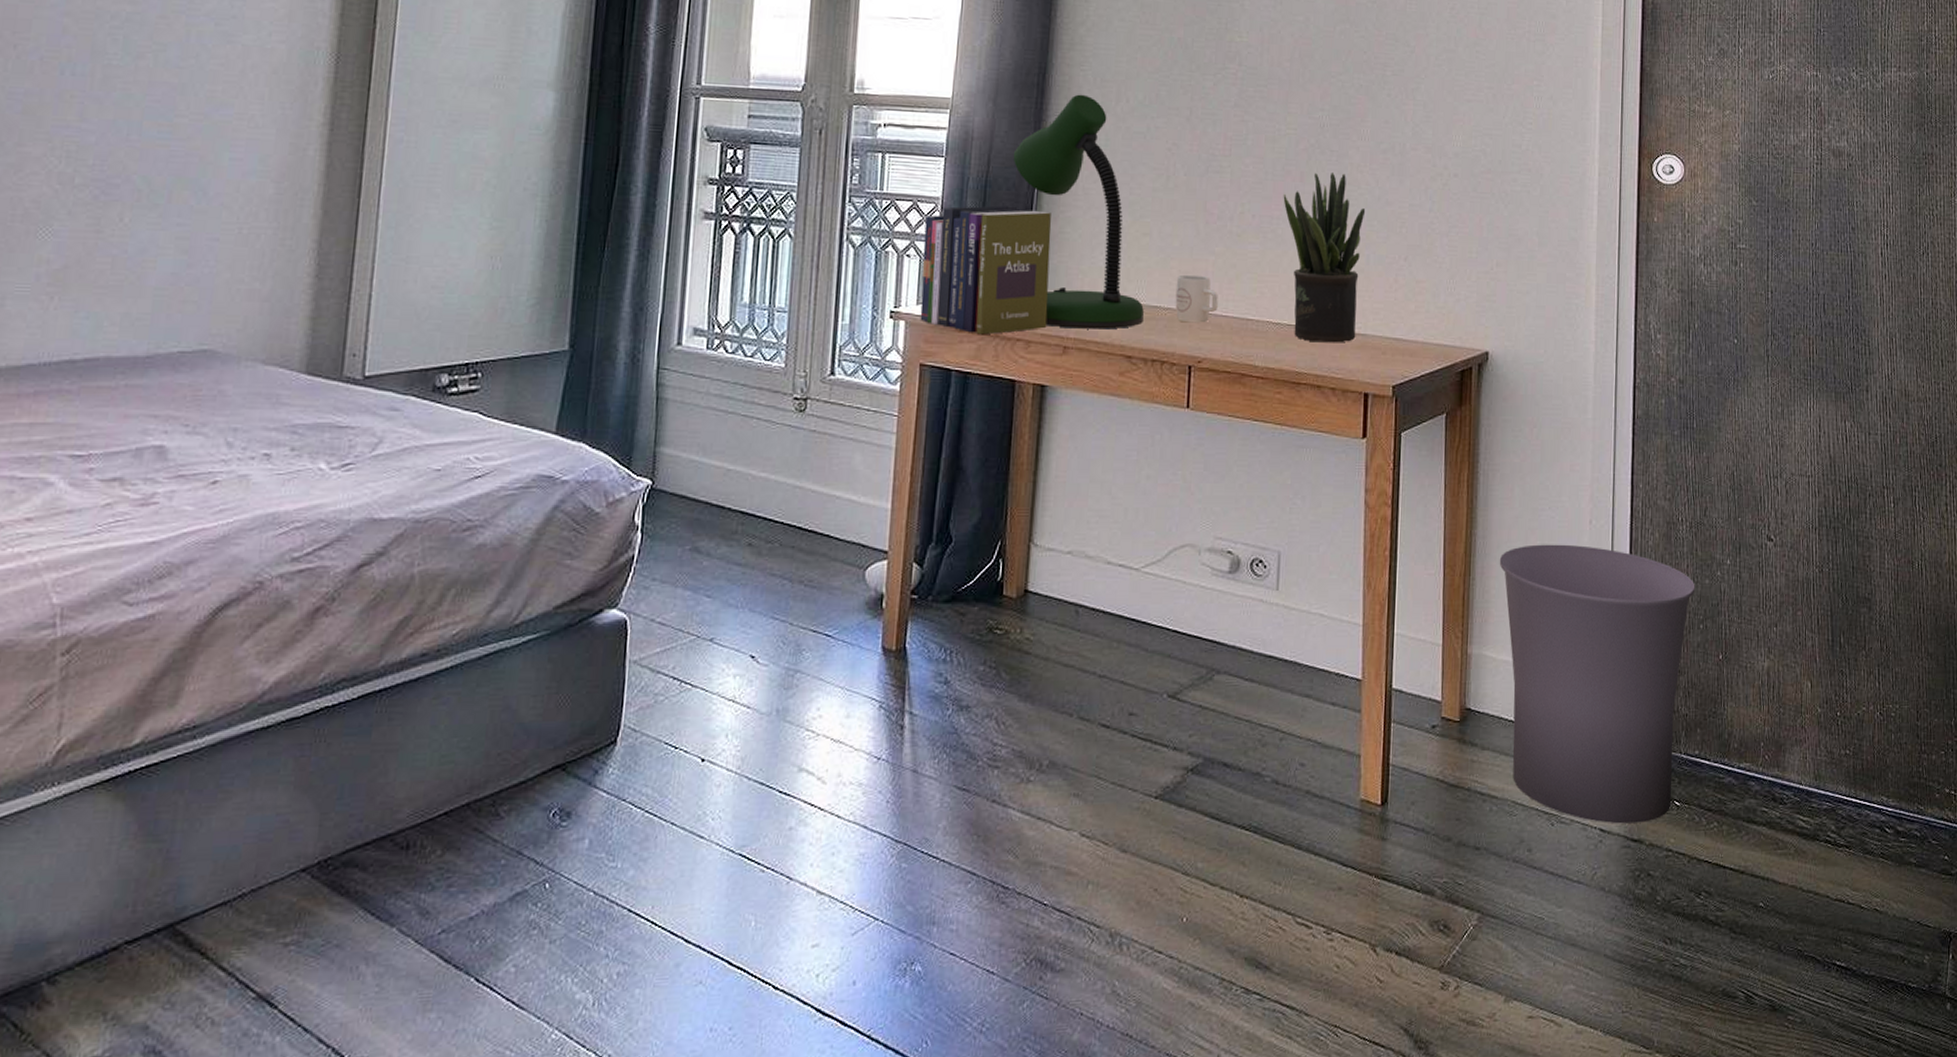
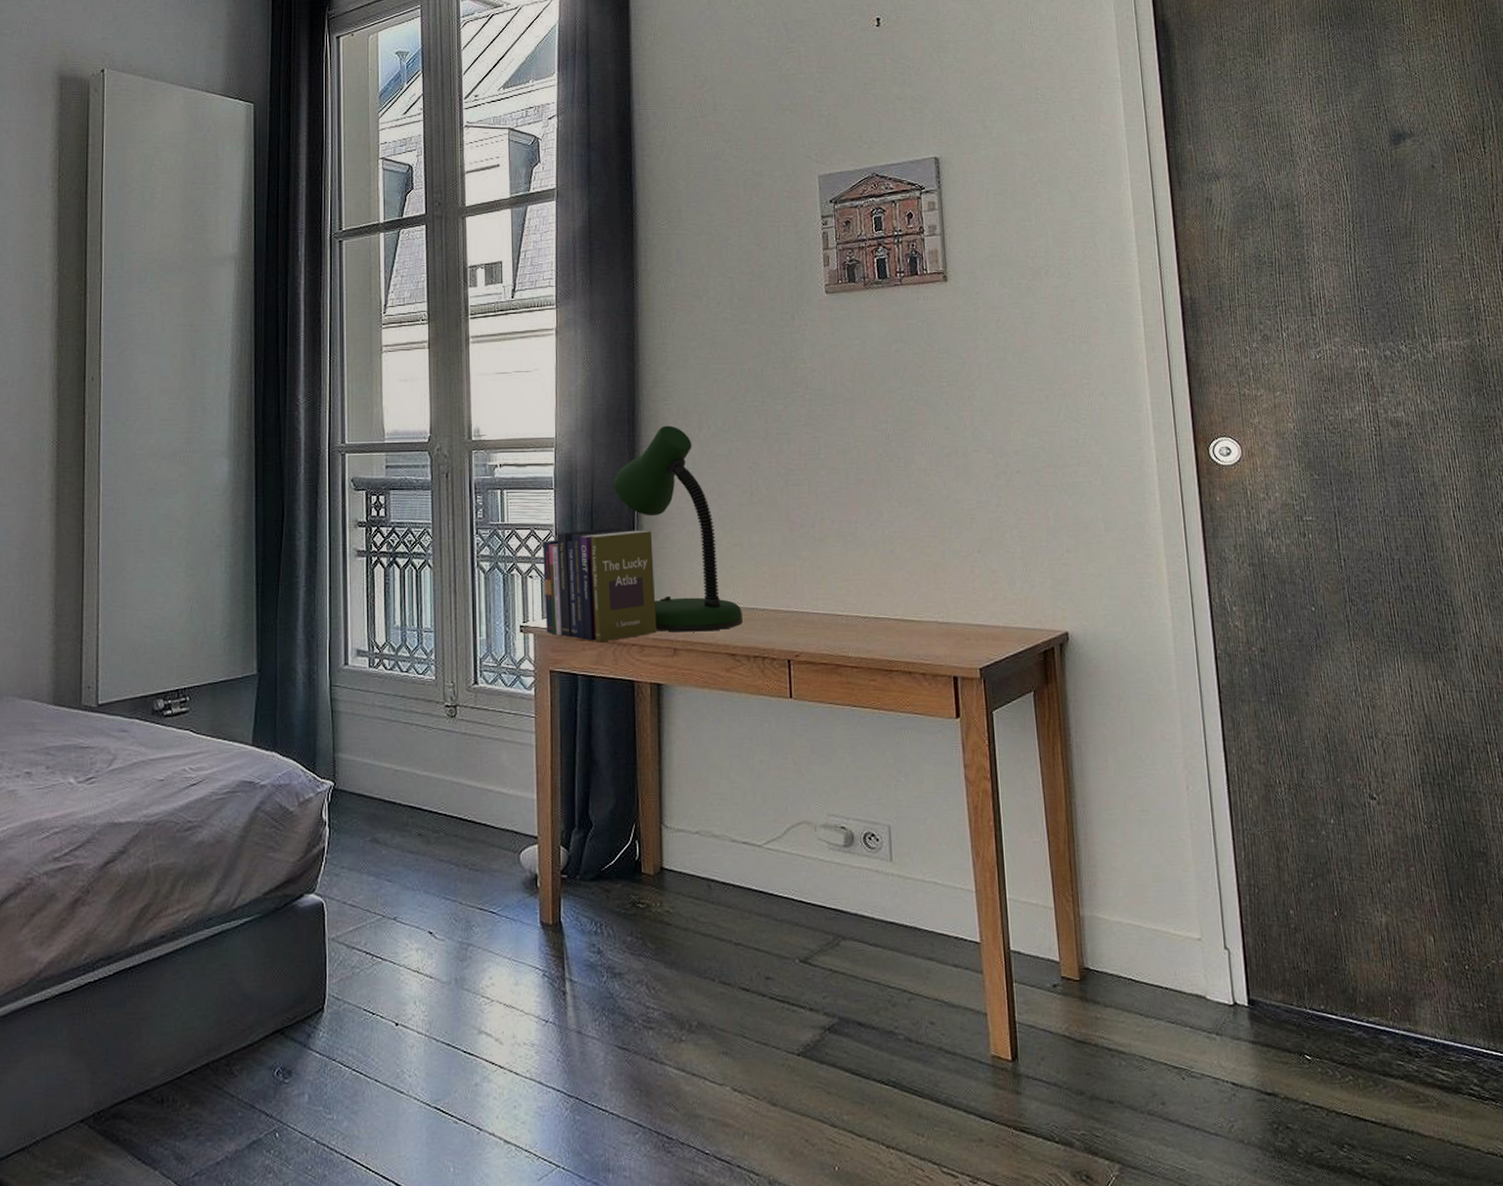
mug: present [1175,274,1218,323] -> none [768,578,809,621]
potted plant: present [1283,171,1366,343] -> none [858,477,940,632]
waste bin: present [1499,544,1695,824] -> none [1101,809,1302,1078]

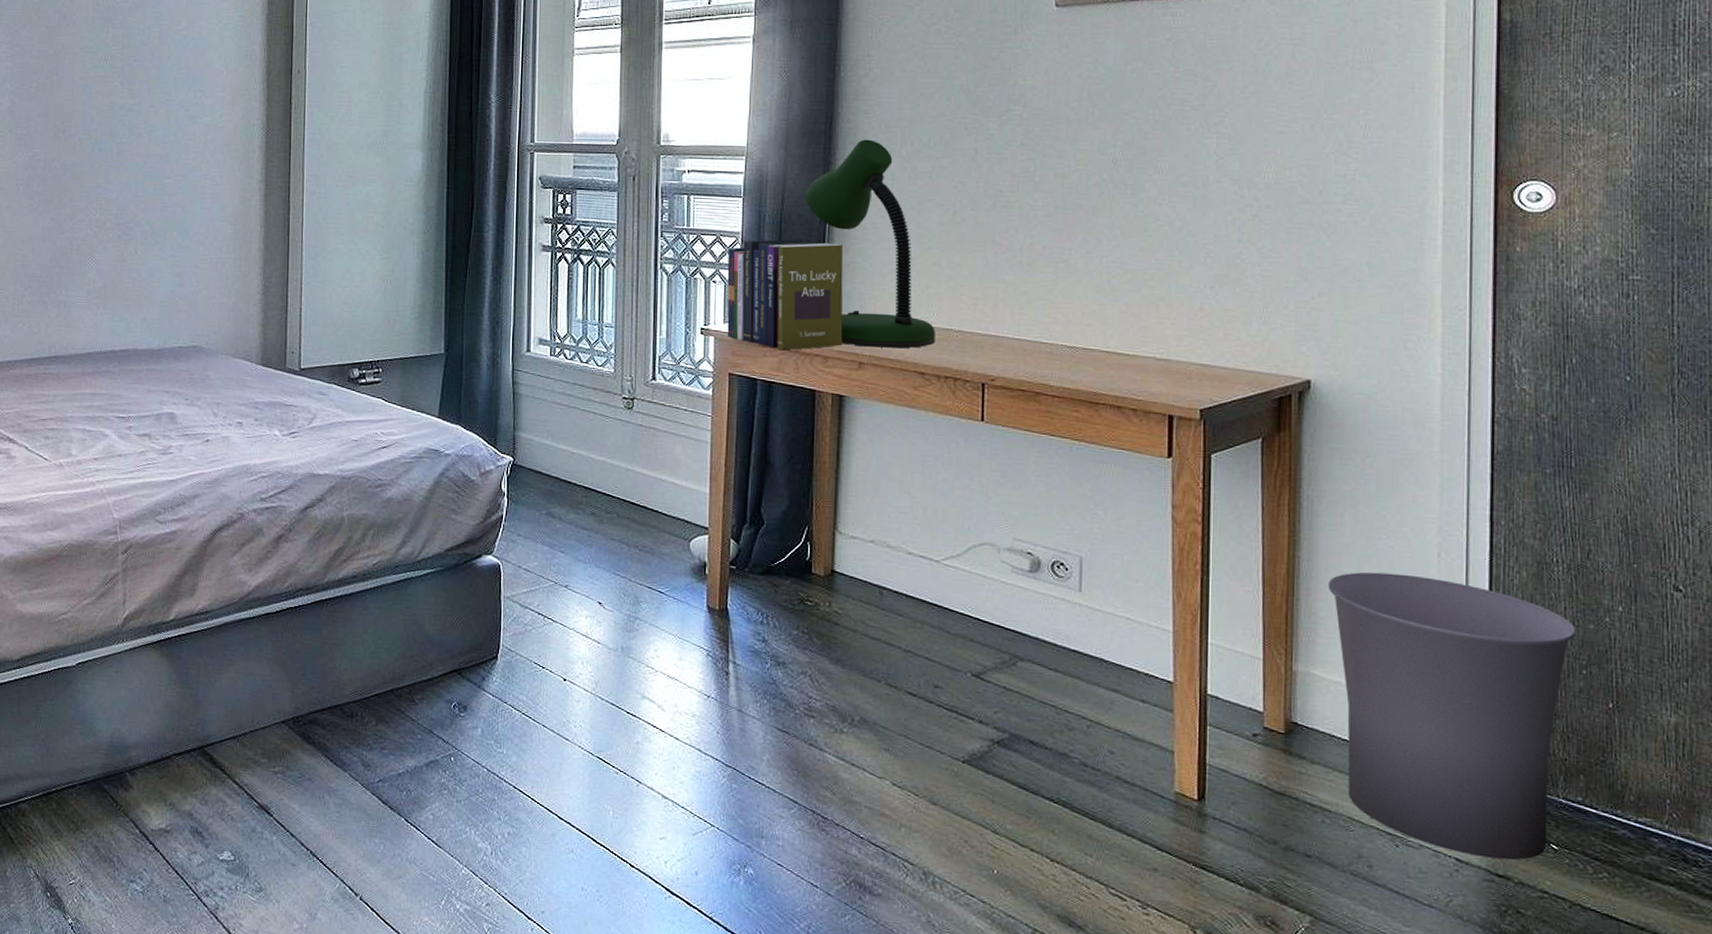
waste bin: none [1101,809,1302,1078] -> present [1327,572,1576,860]

